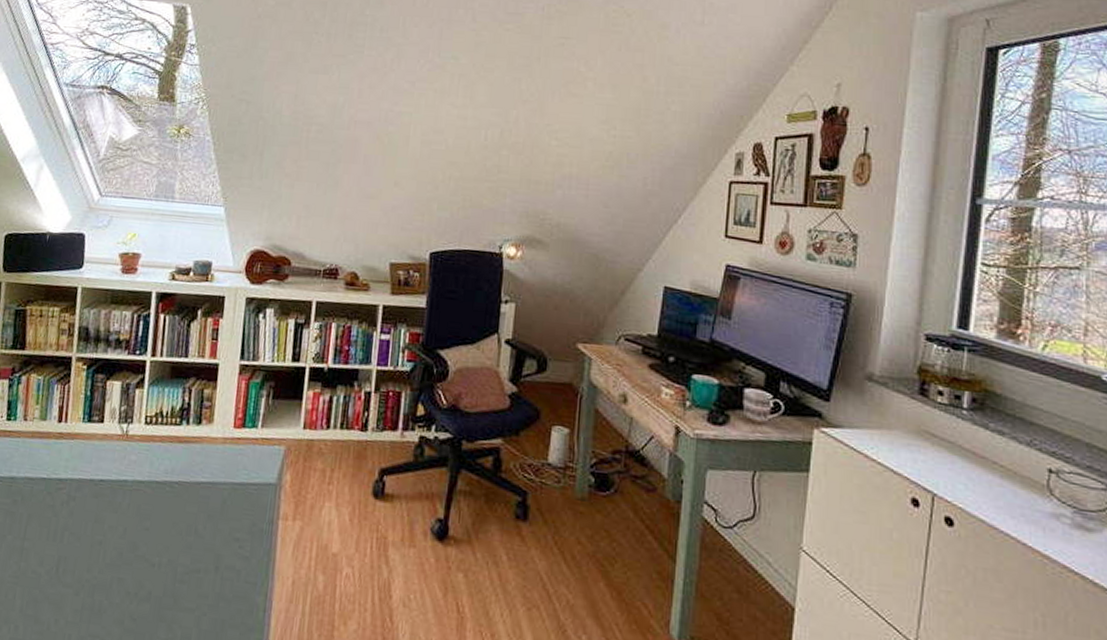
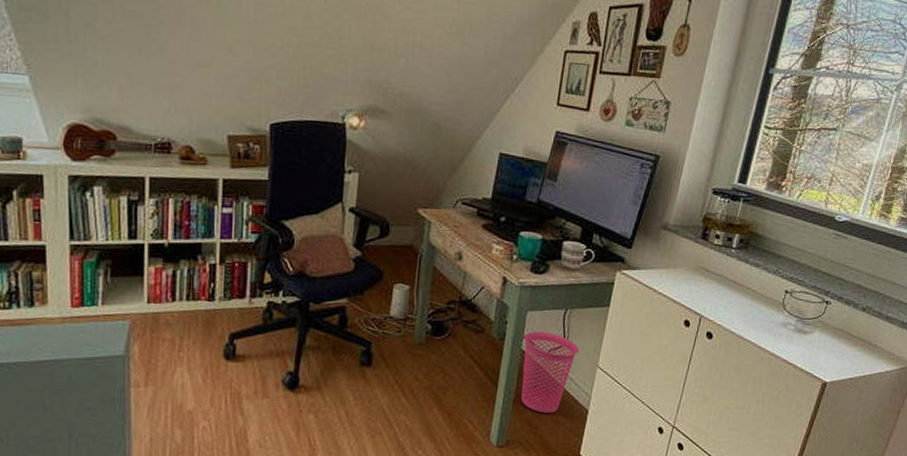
waste basket: none [705,496,776,606] -> present [521,331,580,413]

